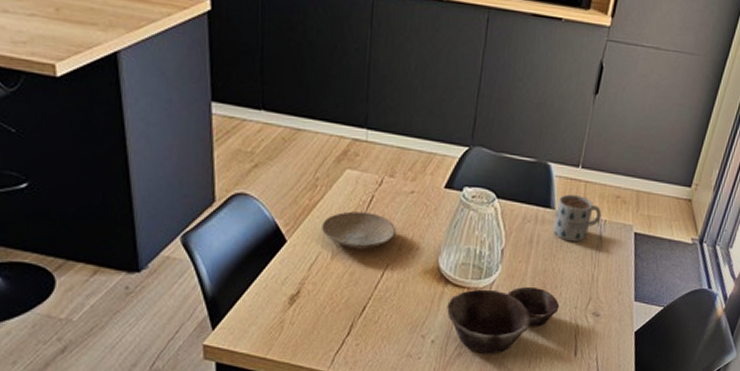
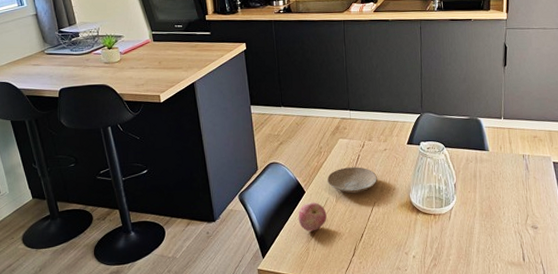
apple: none [271,256,316,298] -> present [298,202,327,232]
bowl: present [447,286,560,354] -> none [421,209,505,264]
mug: present [553,194,602,242] -> none [489,138,525,174]

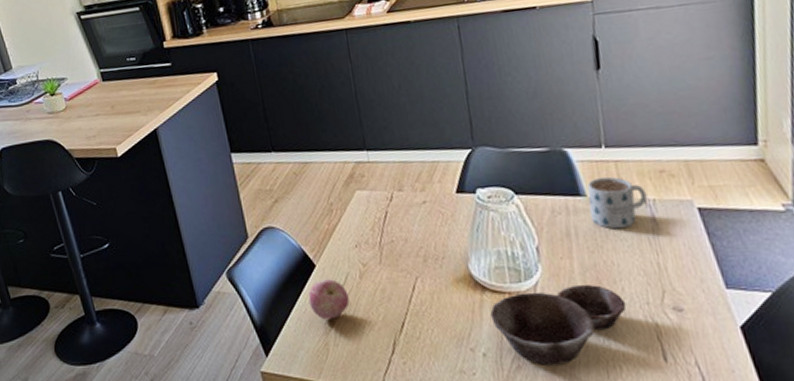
plate: present [327,167,377,194] -> none [344,228,417,266]
bowl: none [421,209,505,264] -> present [490,284,627,365]
mug: none [489,138,525,174] -> present [587,176,648,229]

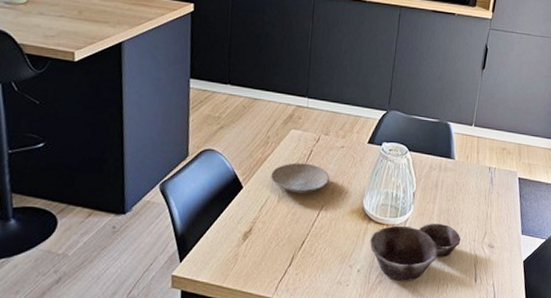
apple: present [308,279,350,320] -> none [229,200,265,234]
plate: none [344,228,417,266] -> present [271,163,329,194]
mug: present [587,176,648,229] -> none [454,147,492,186]

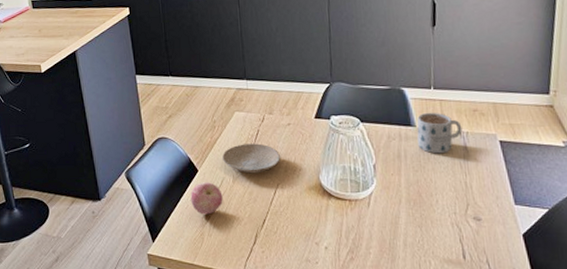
apple: none [229,200,265,234] -> present [190,182,223,215]
bowl: present [370,223,461,281] -> none [333,196,439,258]
mug: none [454,147,492,186] -> present [417,112,463,154]

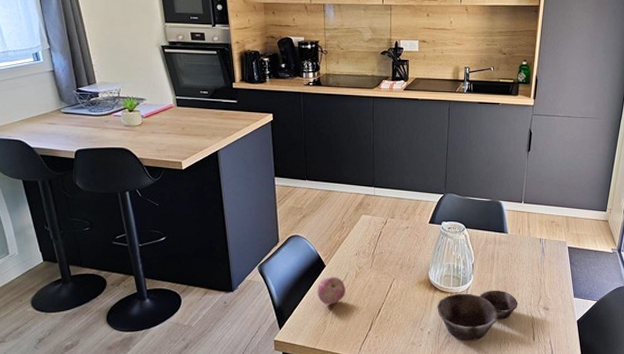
plate: present [222,143,280,174] -> none [348,243,397,270]
bowl: none [333,196,439,258] -> present [437,290,518,341]
mug: present [417,112,463,154] -> none [508,222,542,256]

